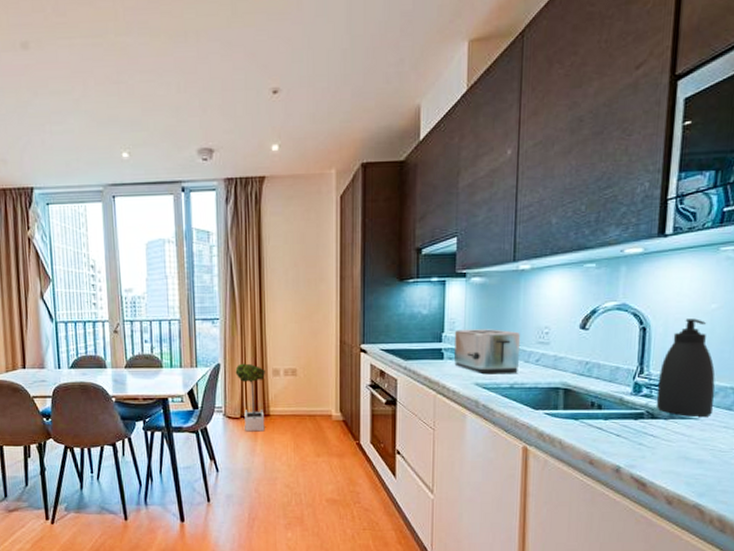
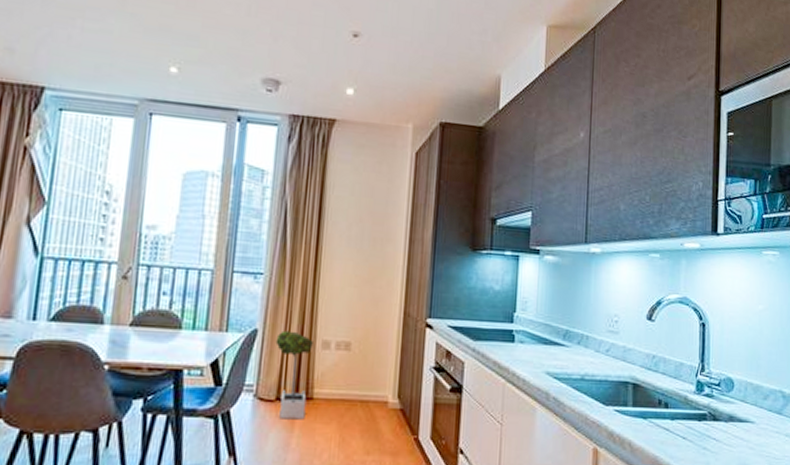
toaster: present [454,329,520,374] -> none [525,310,591,363]
soap dispenser: present [655,318,715,417] -> none [717,318,767,420]

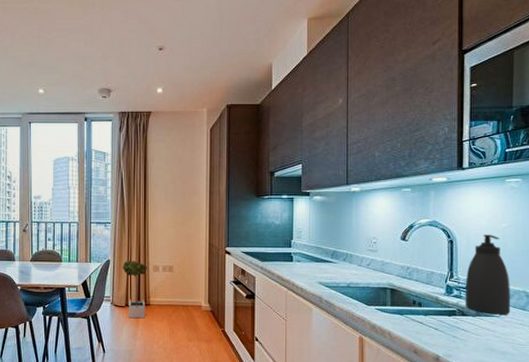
soap dispenser: none [717,318,767,420] -> present [465,234,511,315]

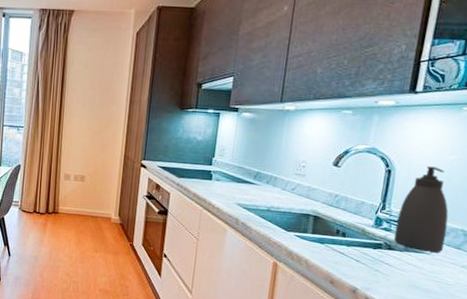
potted tree: present [122,260,147,319] -> none [33,166,58,226]

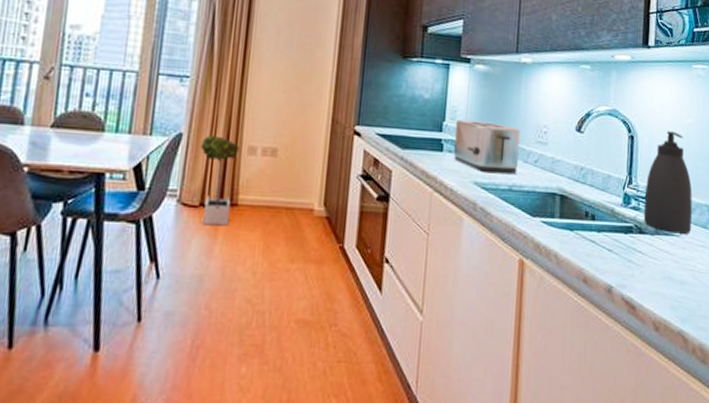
potted tree: none [33,166,58,226] -> present [200,135,239,226]
toaster: none [221,156,280,198] -> present [454,119,520,174]

